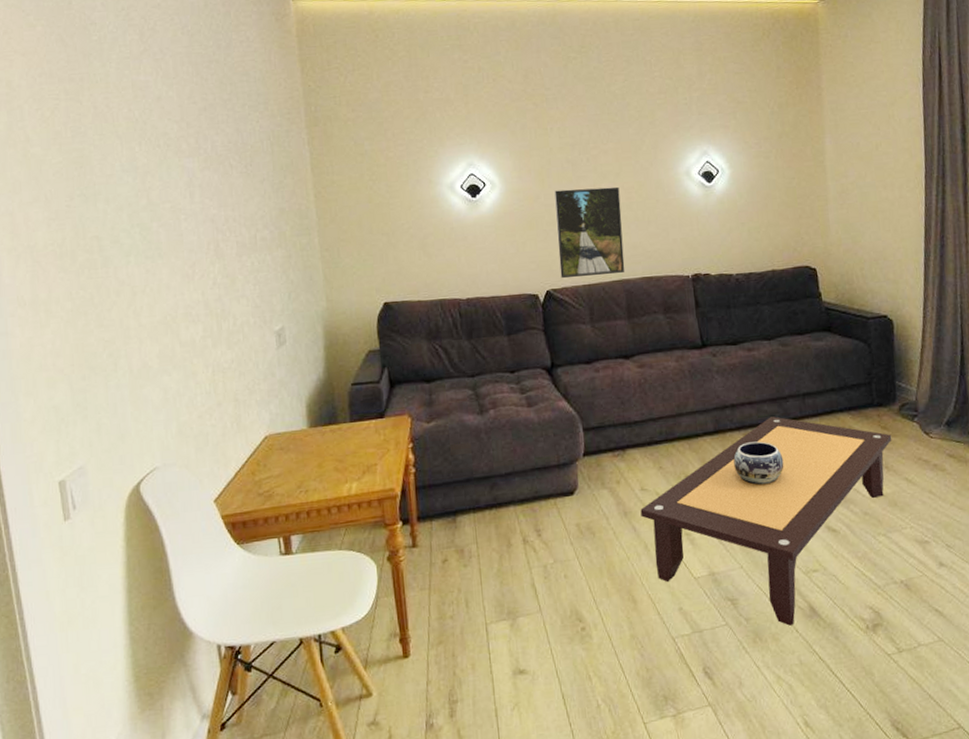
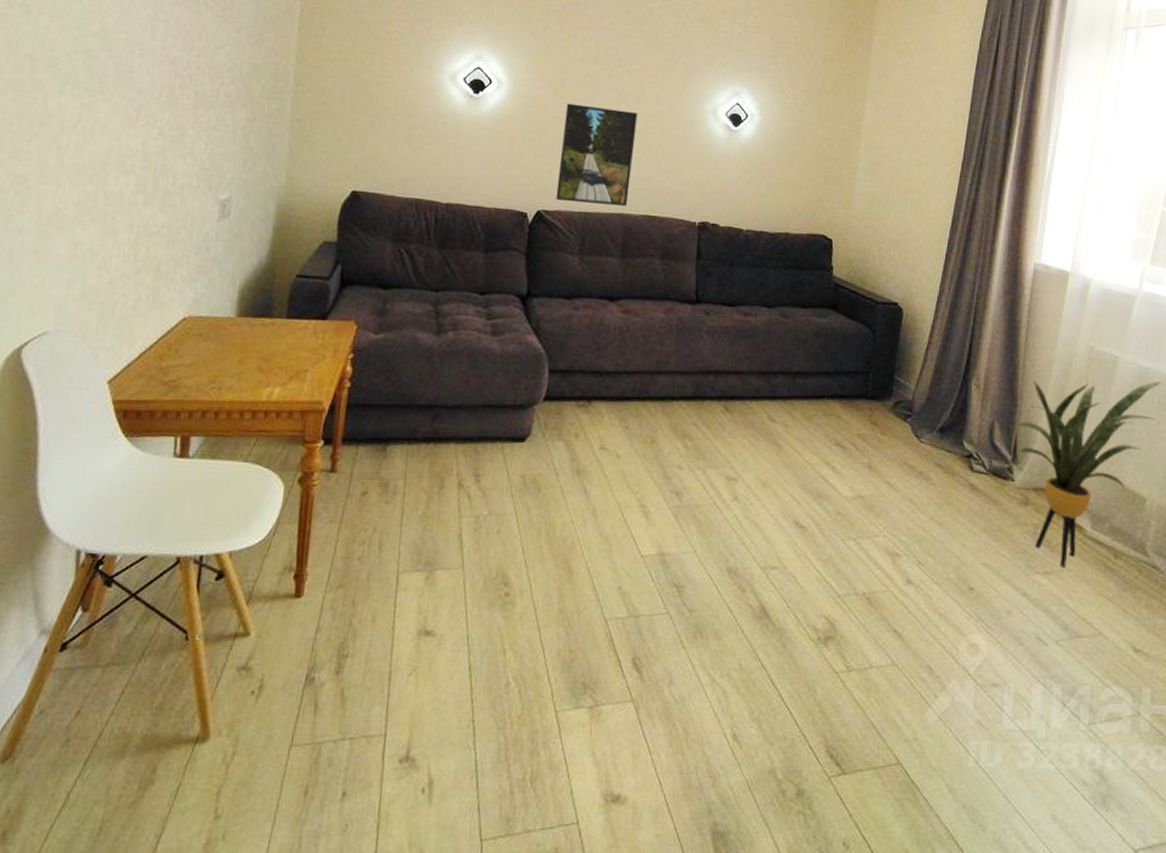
coffee table: present [640,416,892,626] -> none [595,391,881,625]
decorative bowl: present [733,441,784,486] -> none [707,415,762,465]

